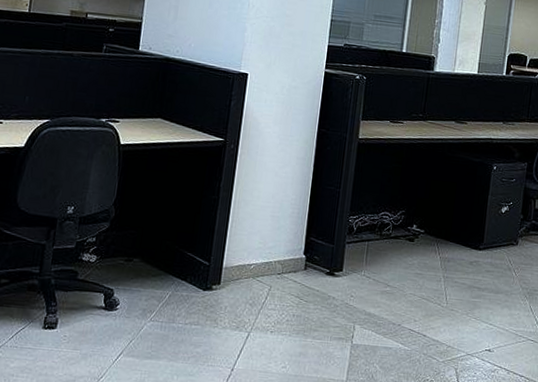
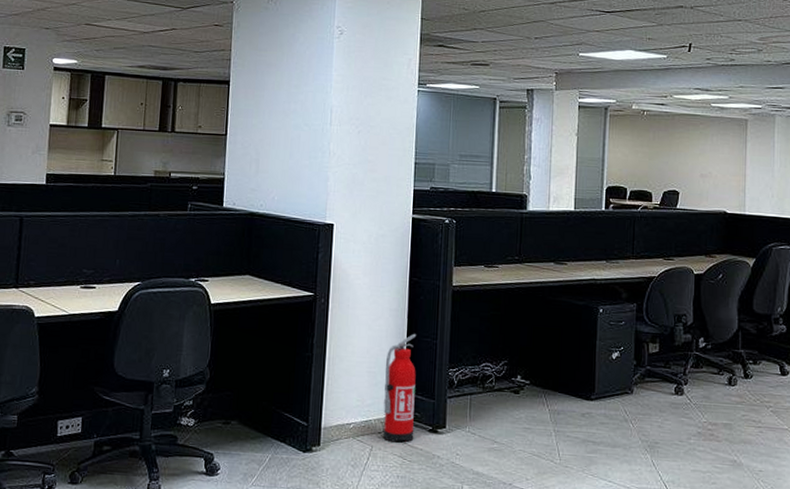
fire extinguisher: none [282,181,321,283] -> present [383,333,417,442]

